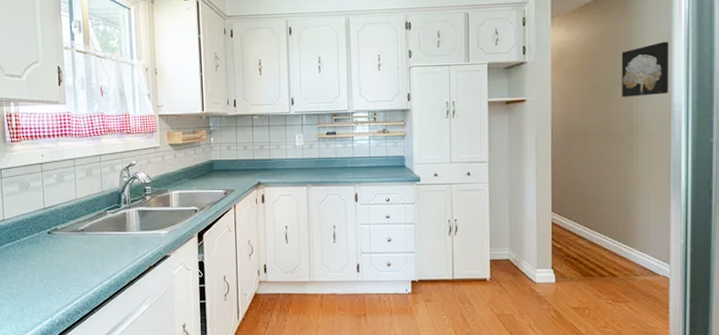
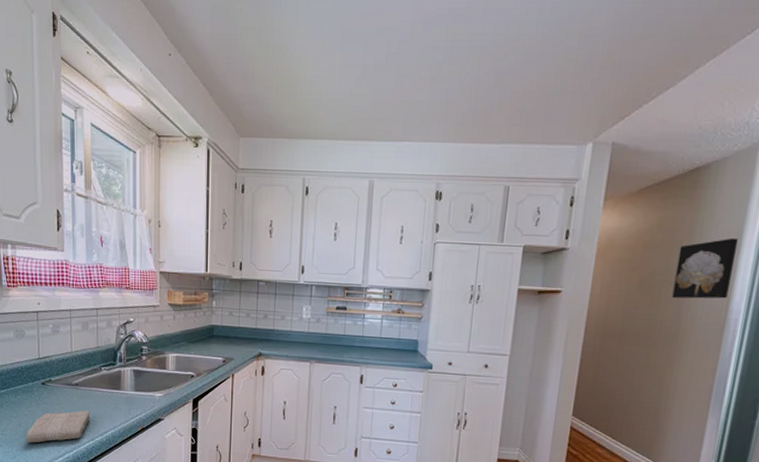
washcloth: none [32,255,98,294] -> present [25,410,91,443]

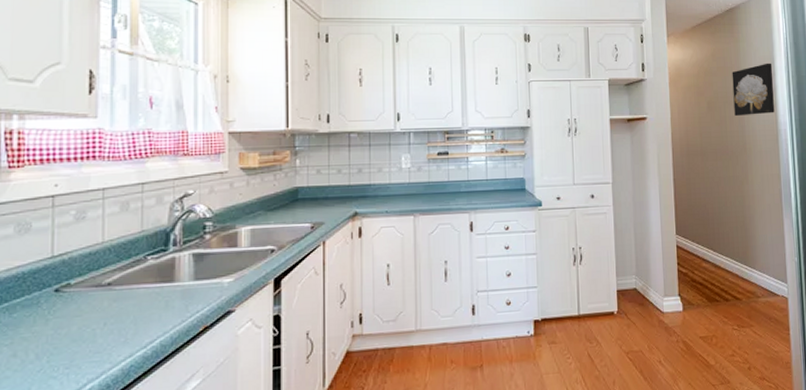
washcloth: present [25,410,91,443] -> none [22,316,129,379]

